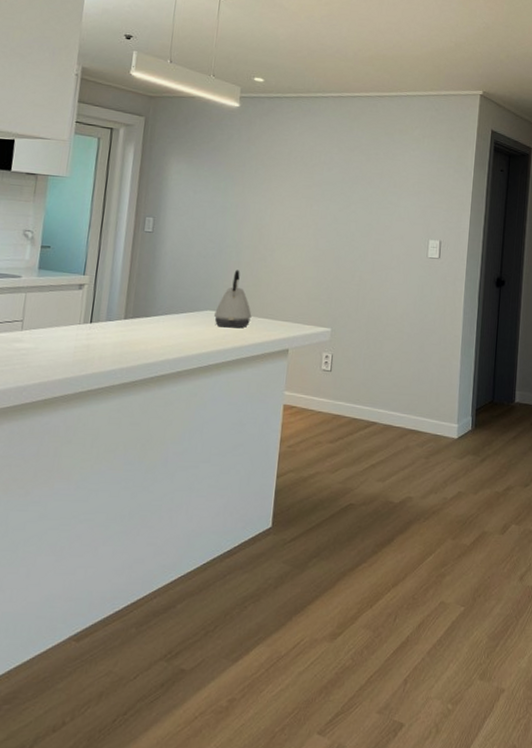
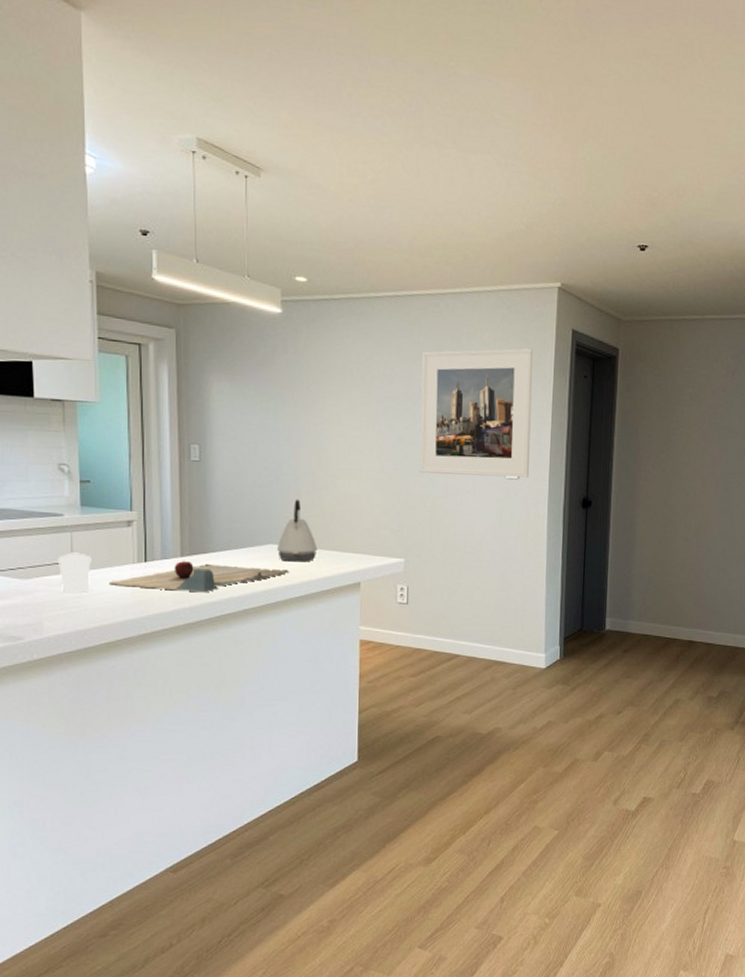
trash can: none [9,312,41,353] -> present [57,552,92,595]
cutting board: none [54,322,224,354] -> present [109,560,290,593]
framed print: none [351,143,457,258] -> present [420,347,534,478]

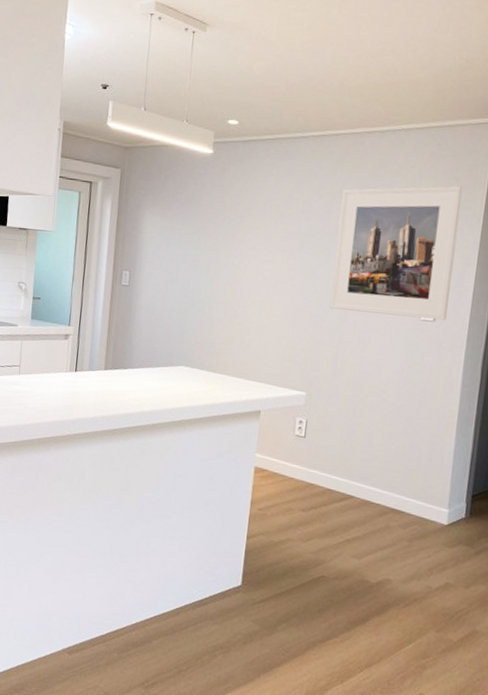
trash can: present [57,552,92,595] -> none [9,358,35,395]
cutting board: present [109,560,290,593] -> none [45,373,196,405]
kettle: present [276,499,318,562] -> none [186,326,224,386]

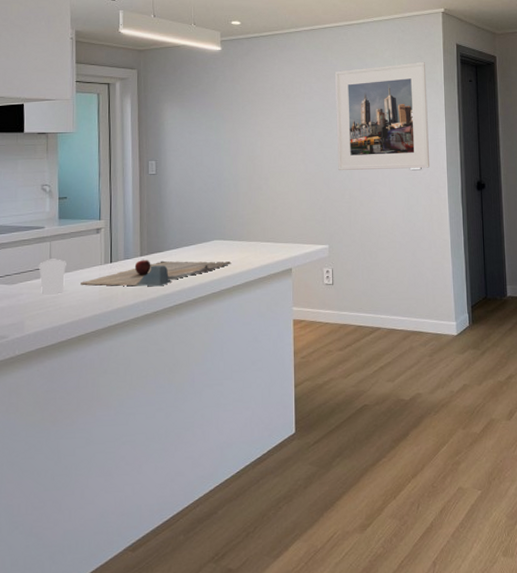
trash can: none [9,358,35,395] -> present [38,259,66,296]
cutting board: none [45,373,196,405] -> present [81,259,232,287]

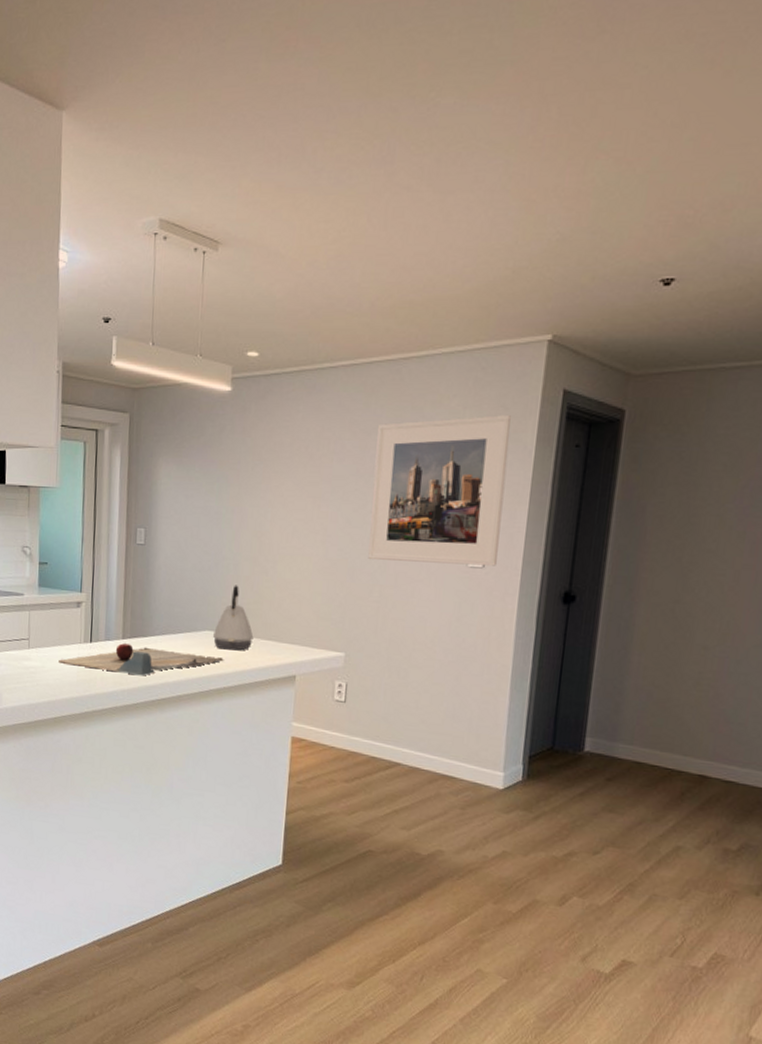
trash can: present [38,259,66,296] -> none [16,630,45,671]
kettle: none [220,200,255,254] -> present [212,585,254,651]

